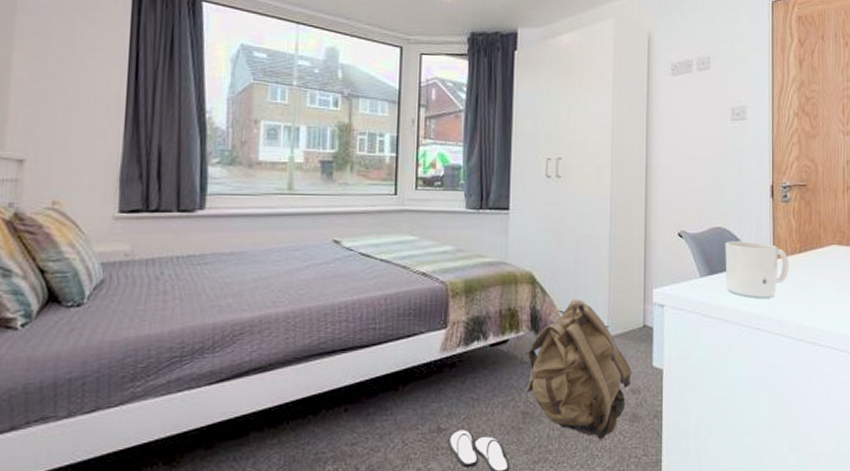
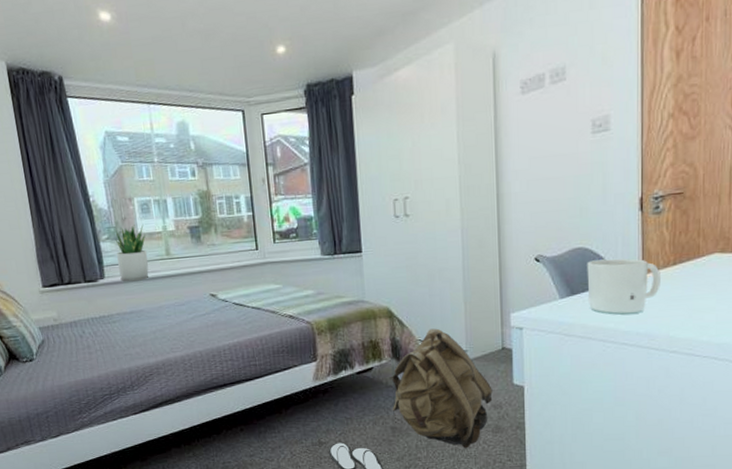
planter: none [224,151,267,217] -> present [115,224,149,282]

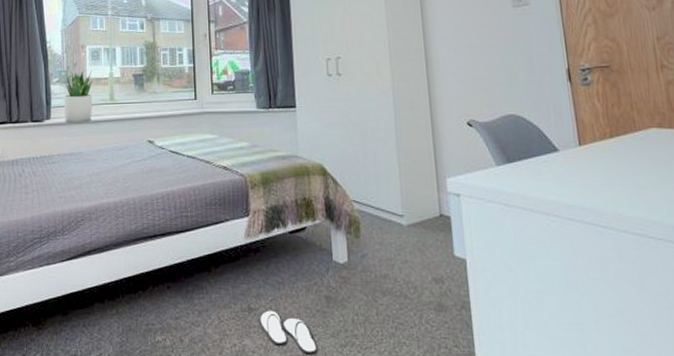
backpack: present [389,328,493,449] -> none [323,189,433,328]
mug: present [587,258,661,315] -> none [521,127,600,187]

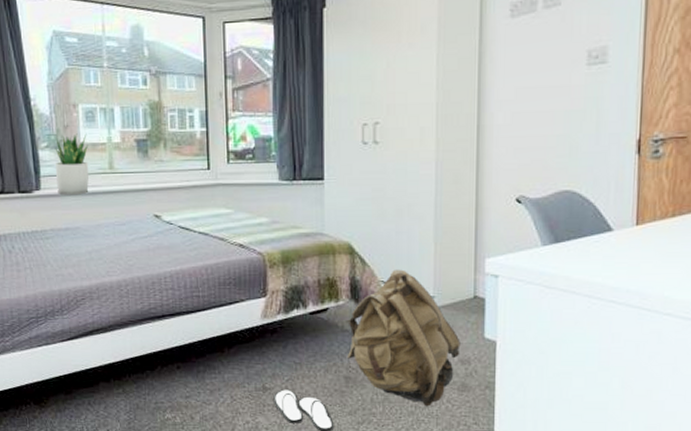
backpack: none [323,189,433,328] -> present [346,269,461,407]

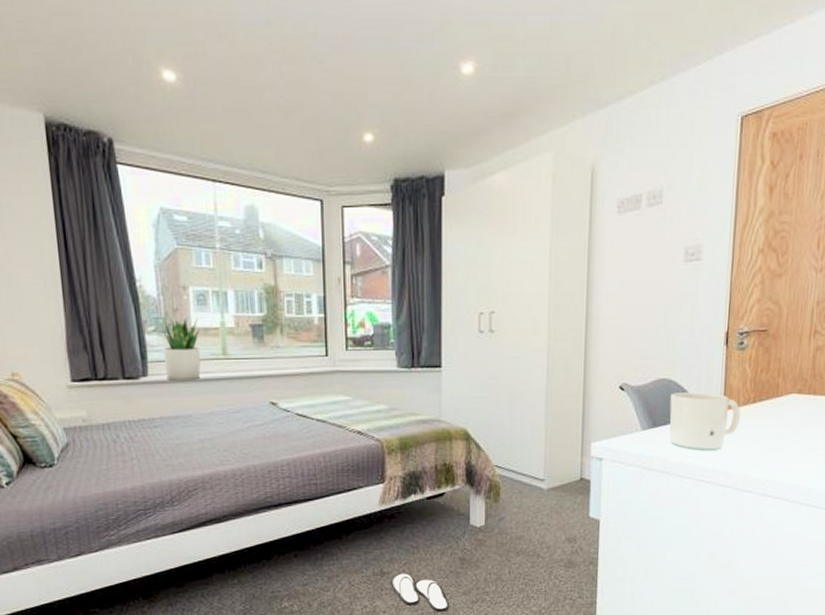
backpack: present [346,269,461,407] -> none [462,454,568,584]
mug: none [573,205,657,268] -> present [669,392,741,450]

